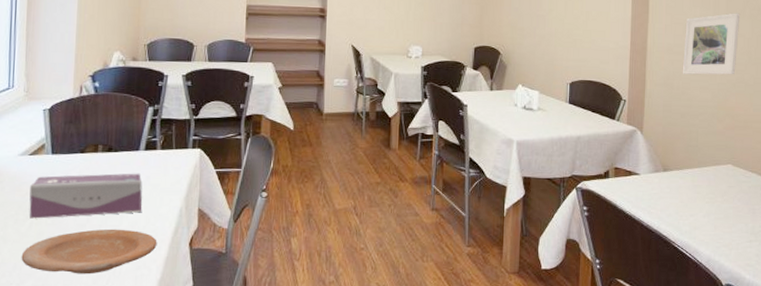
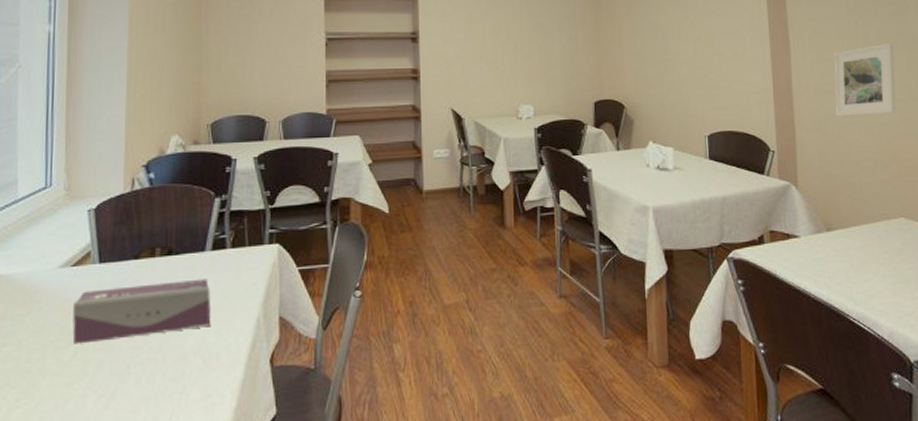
plate: present [21,229,157,275] -> none [64,348,231,410]

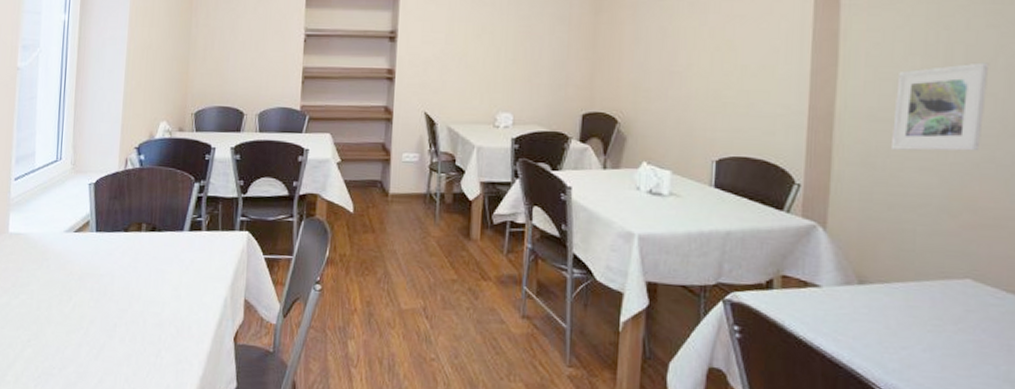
tissue box: present [72,278,211,344] -> none [72,255,186,301]

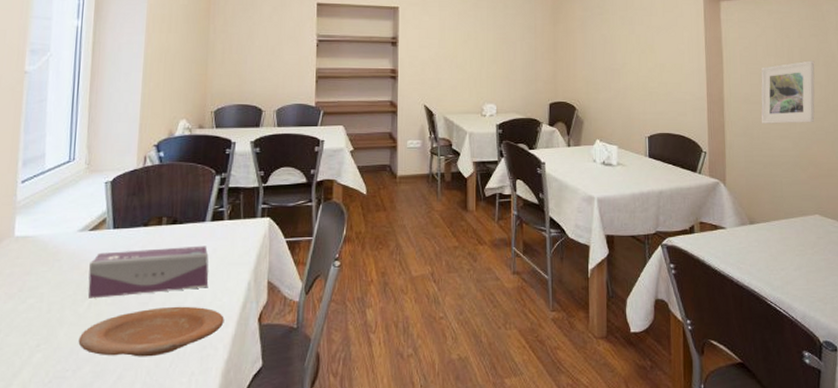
plate: none [64,315,200,365] -> present [78,306,224,357]
tissue box: none [72,255,186,301] -> present [88,246,209,299]

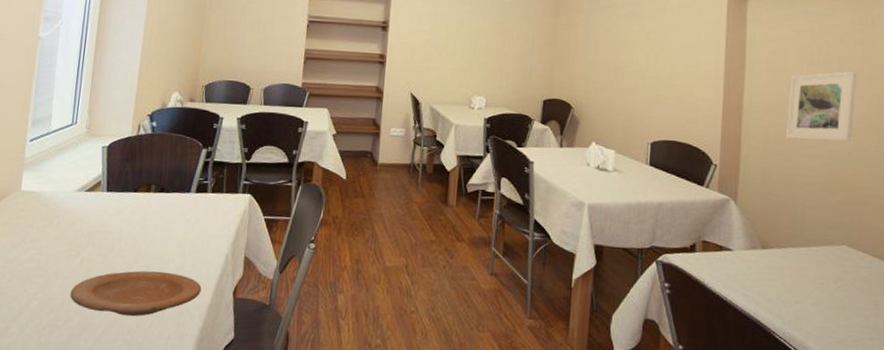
tissue box: present [88,246,209,299] -> none [81,213,191,257]

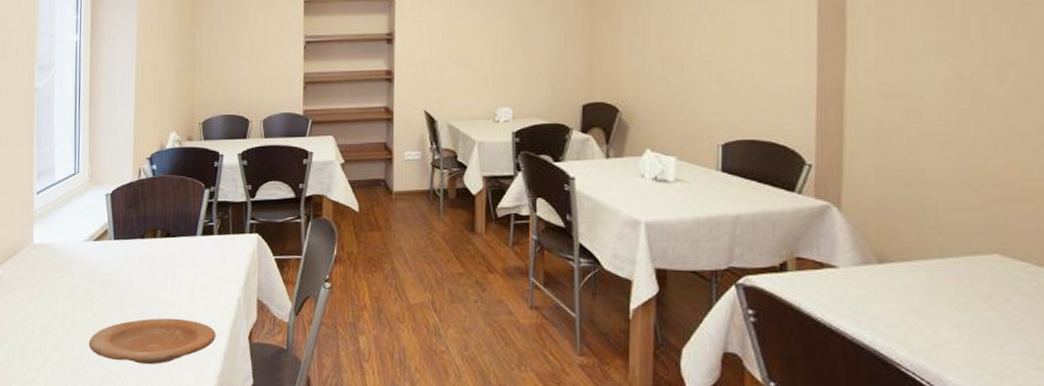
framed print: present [785,70,858,142] -> none [906,31,1010,125]

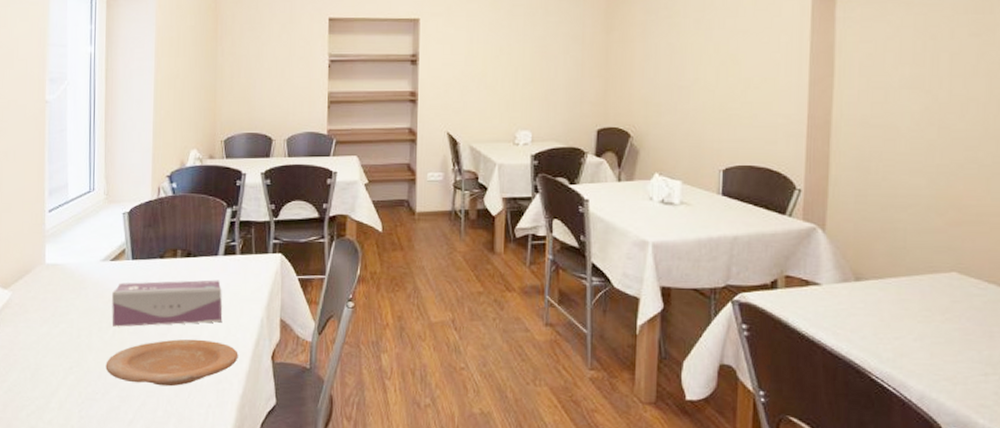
tissue box: none [95,259,201,306] -> present [112,279,223,327]

